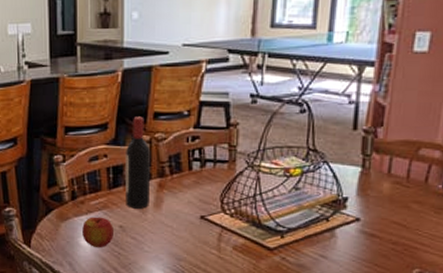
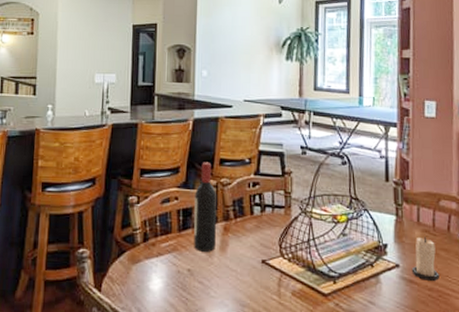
apple: present [82,217,113,248] -> none [152,259,182,293]
candle: none [374,189,408,234] -> present [411,237,440,281]

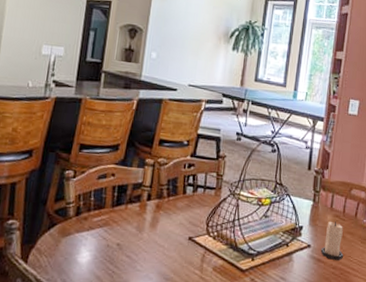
wine bottle: present [194,162,217,252] -> none [125,141,154,228]

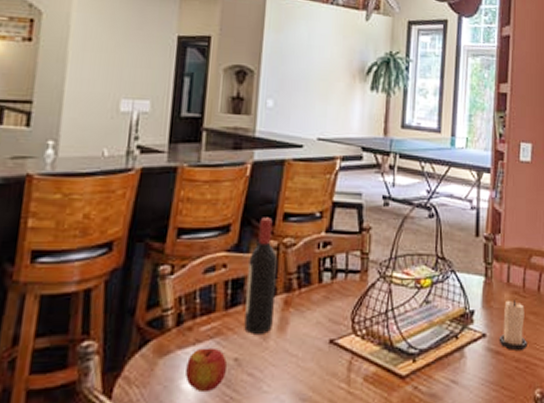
apple: none [81,233,111,266] -> present [185,347,227,393]
wine bottle: none [125,141,154,228] -> present [244,217,278,334]

